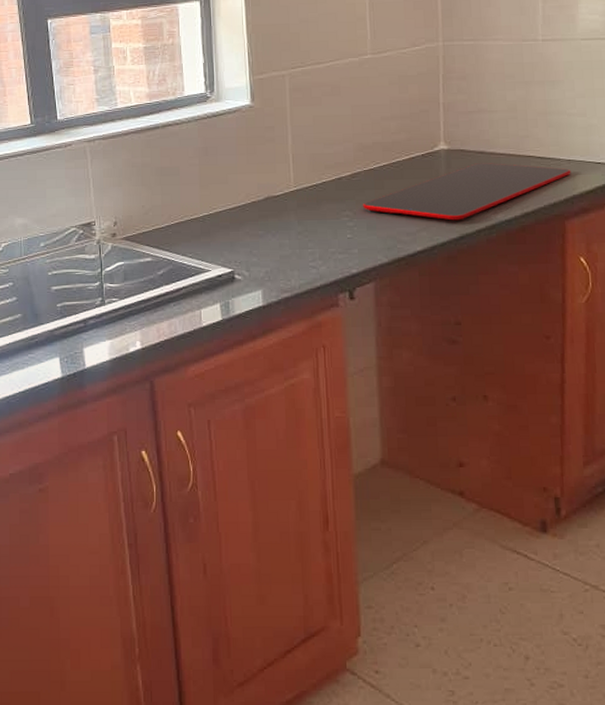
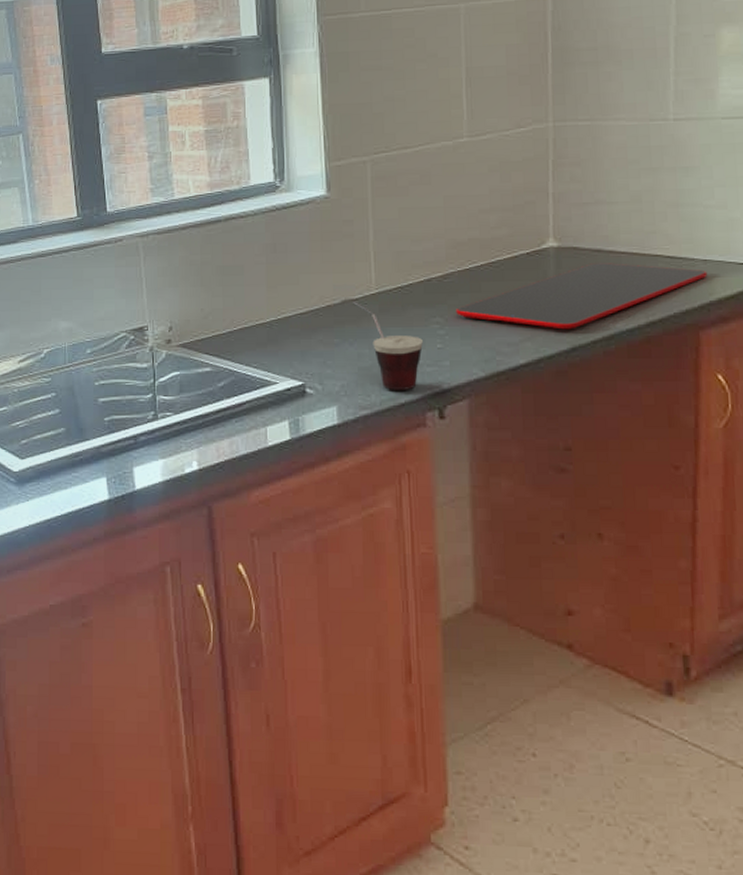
cup: none [275,197,335,275] -> present [353,301,423,390]

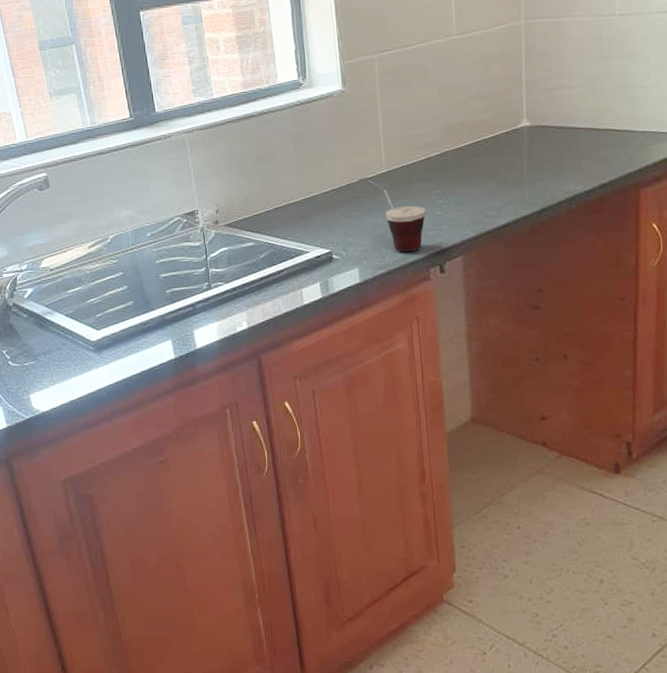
cutting board: present [456,263,708,330] -> none [451,137,646,194]

